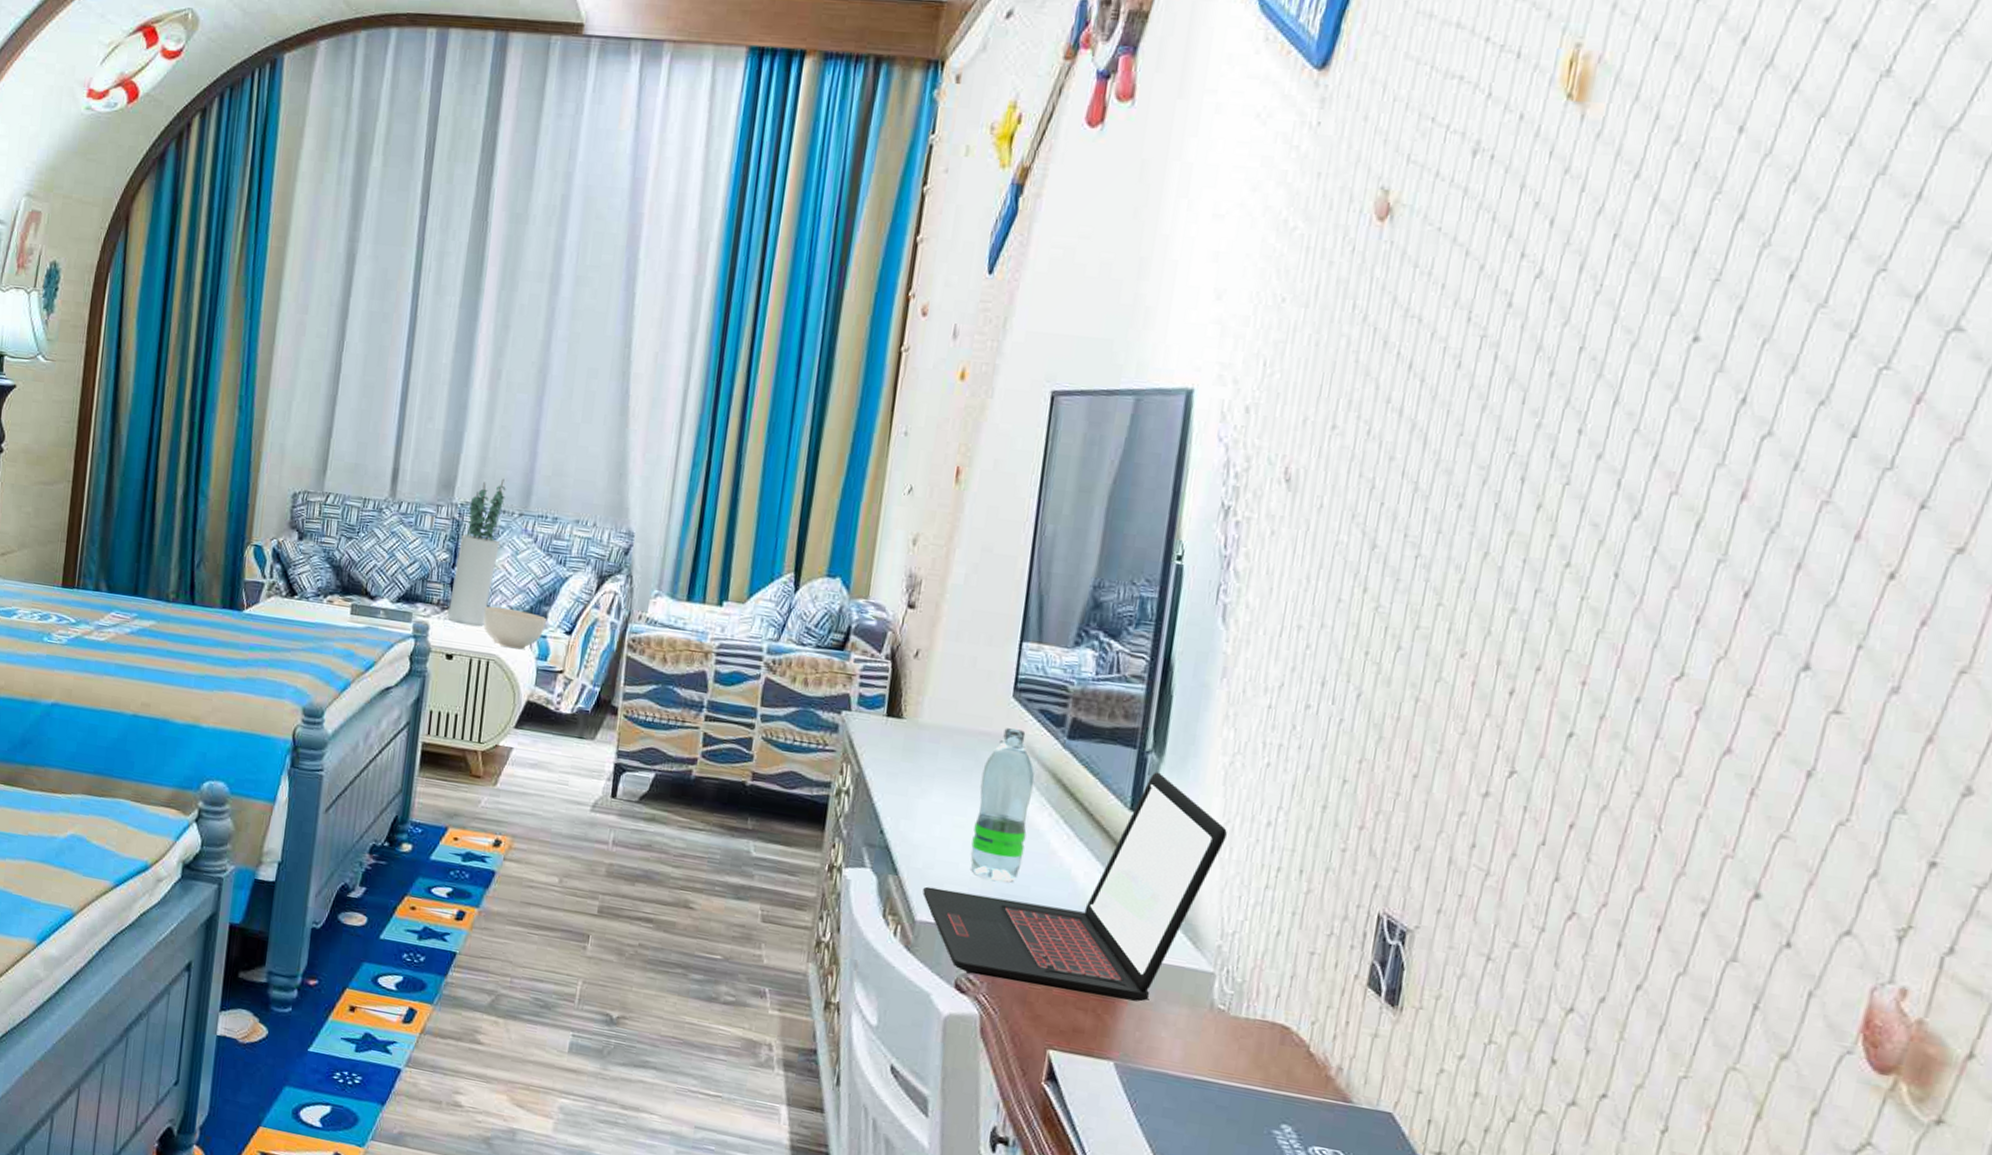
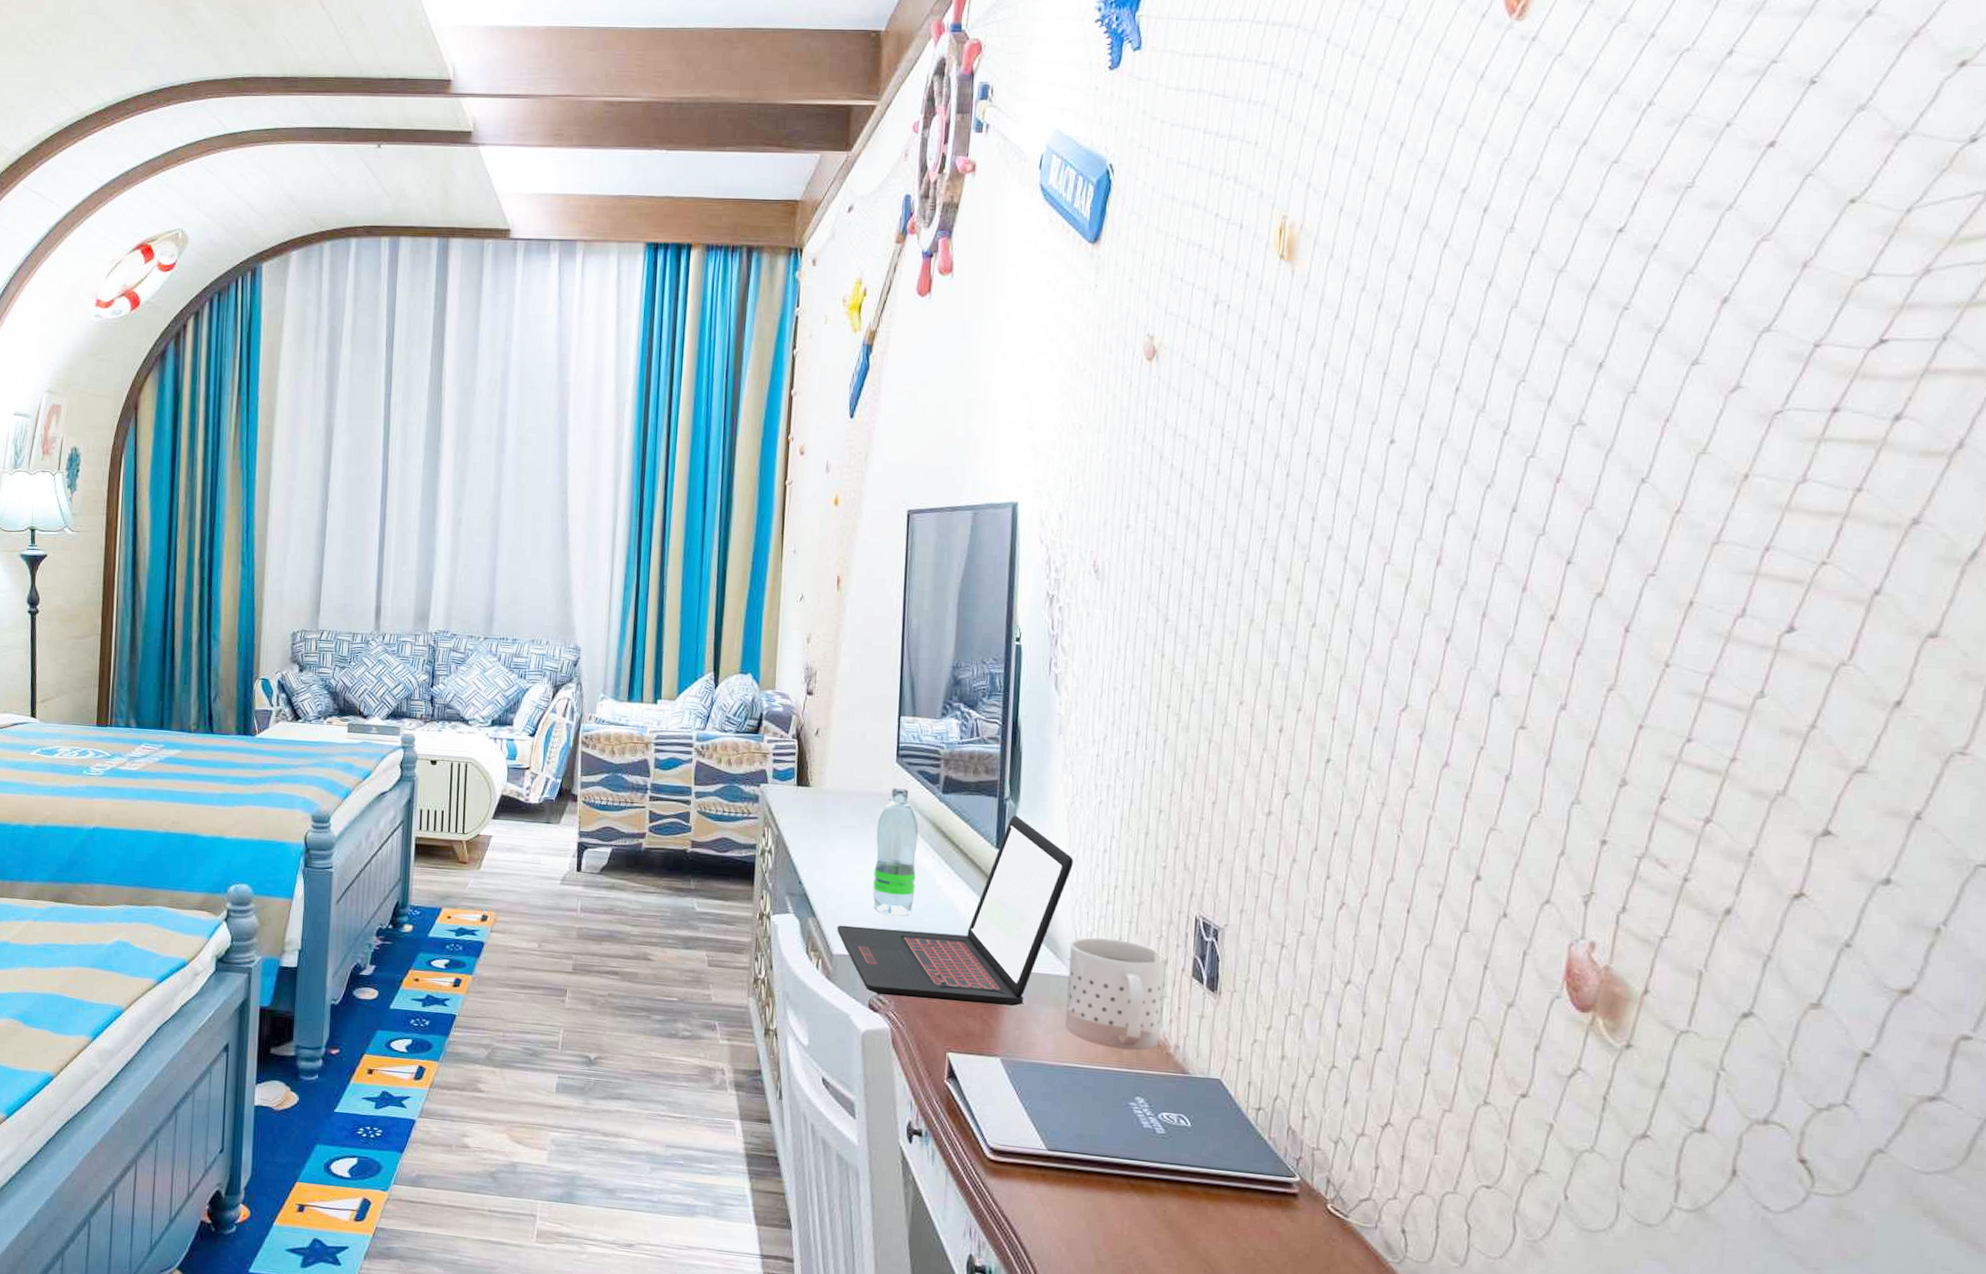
vase: present [447,478,506,627] -> none [430,609,472,736]
bowl: present [483,606,547,650] -> none [460,717,514,752]
mug: none [1199,927,1336,1069] -> present [1065,937,1166,1051]

